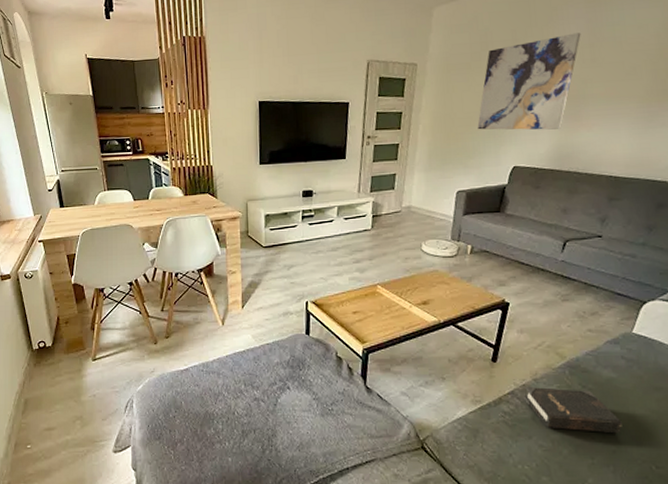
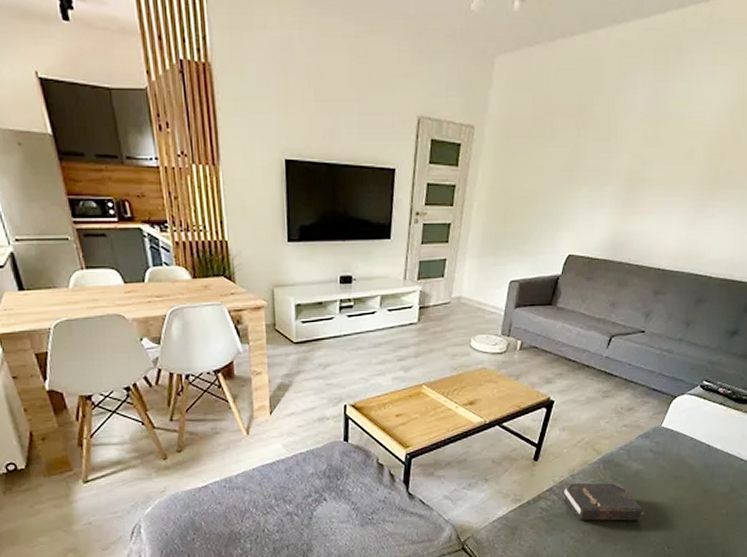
wall art: present [477,33,581,130] -> none [535,104,646,216]

